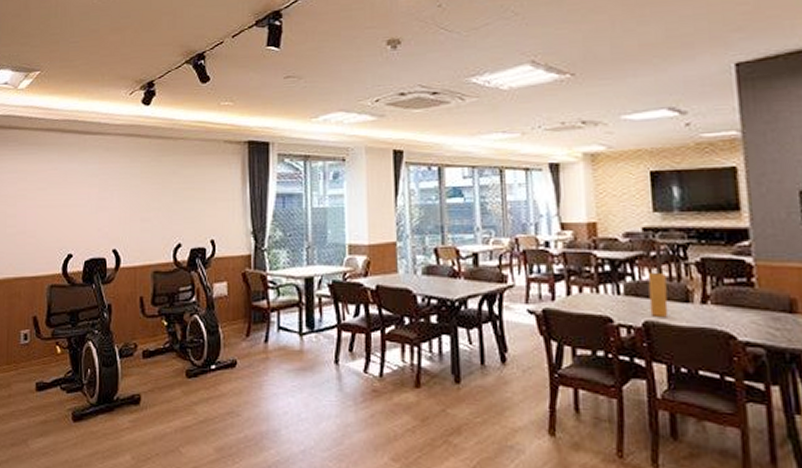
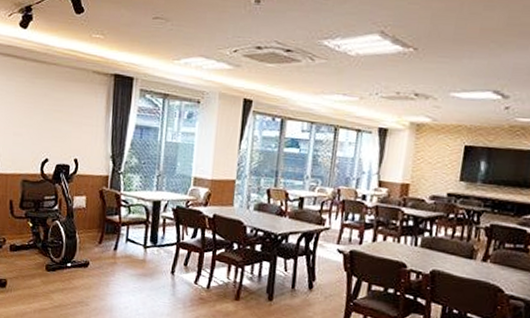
vase: present [644,238,675,318] -> none [438,202,472,269]

